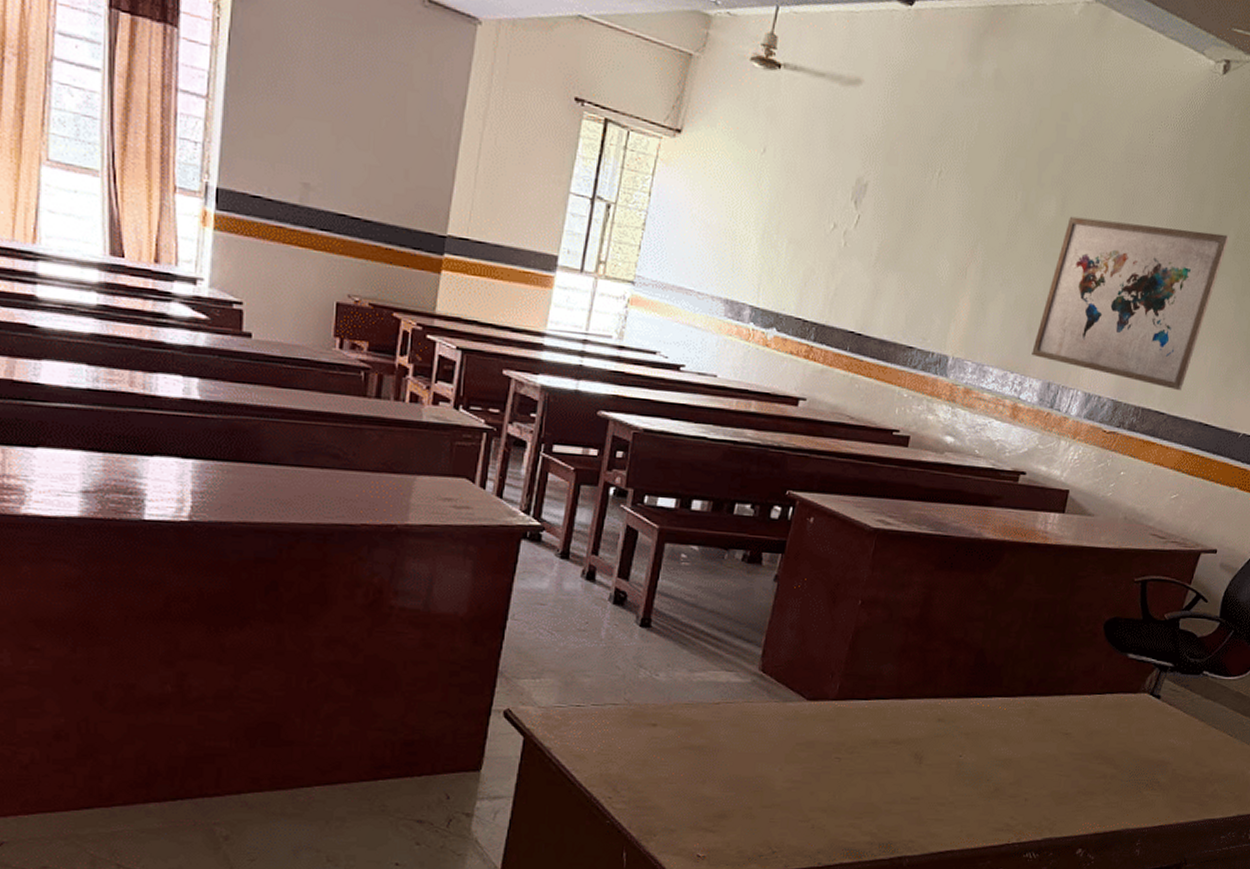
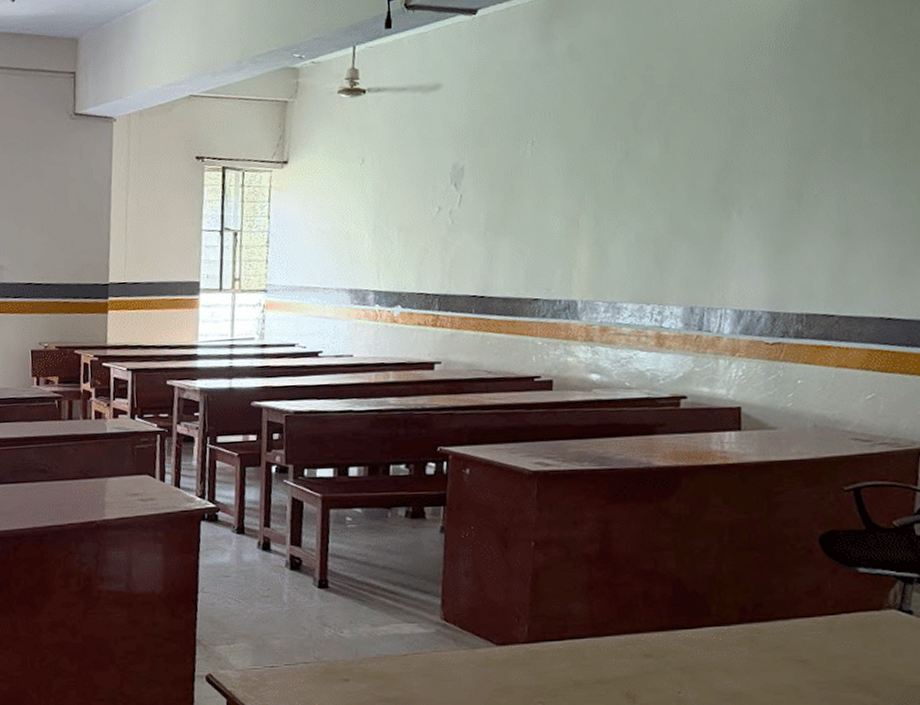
wall art: present [1031,216,1230,392] -> none [665,132,865,291]

